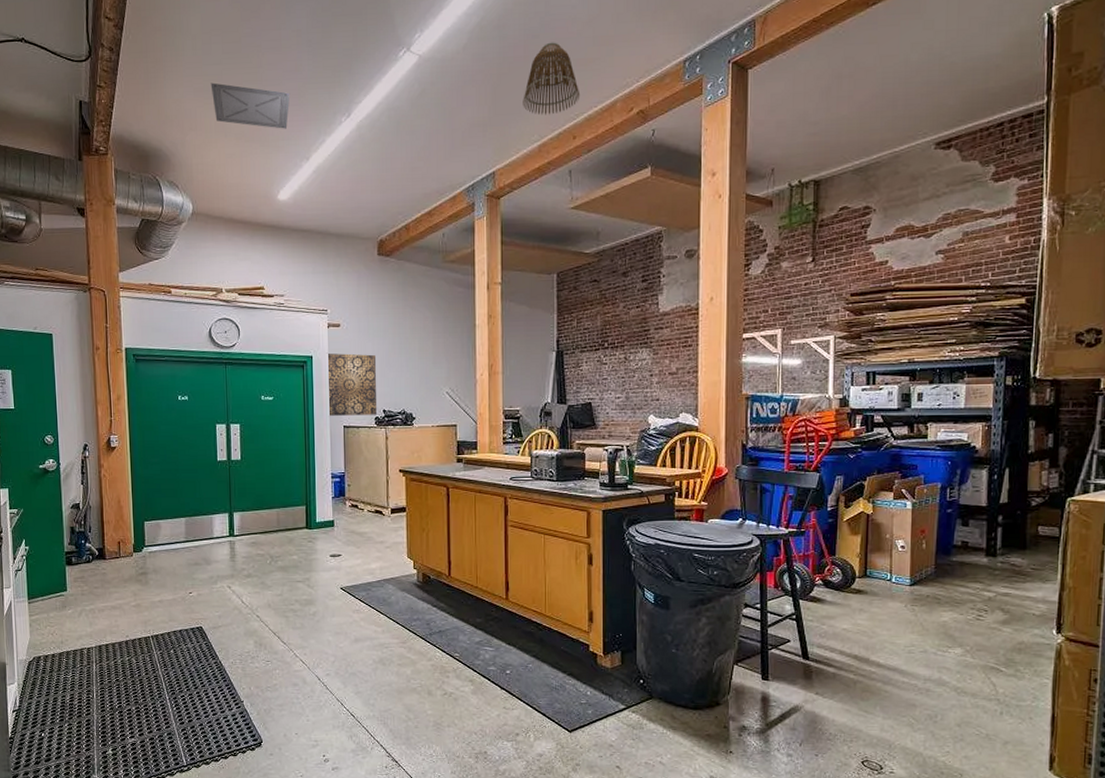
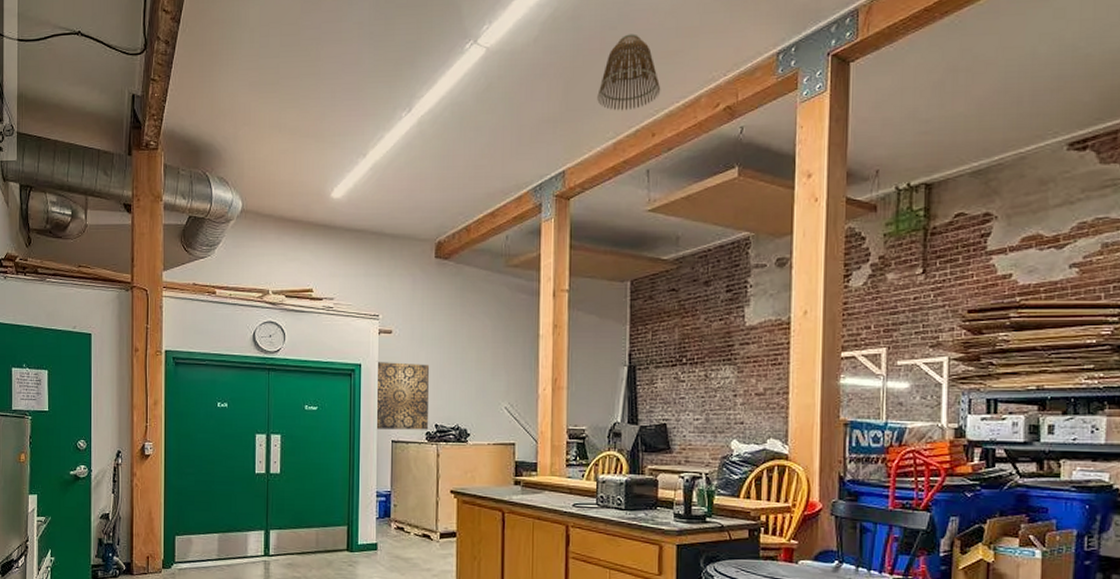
ceiling vent: present [210,82,291,129] -> none [266,76,349,124]

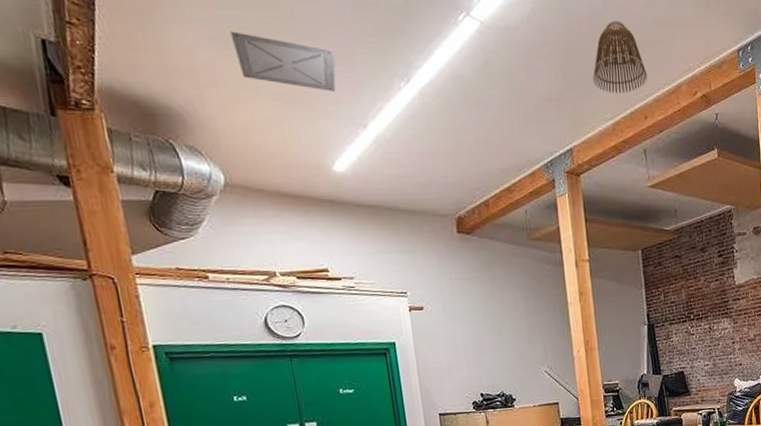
ceiling vent: none [266,76,349,124] -> present [230,31,336,92]
wall art: present [376,361,430,430] -> none [410,337,474,404]

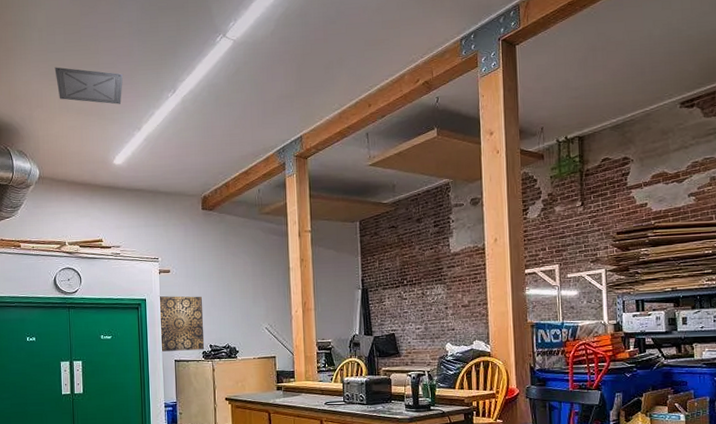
wall art: none [410,337,474,404] -> present [158,295,204,351]
lamp shade: present [593,20,648,94] -> none [324,26,373,88]

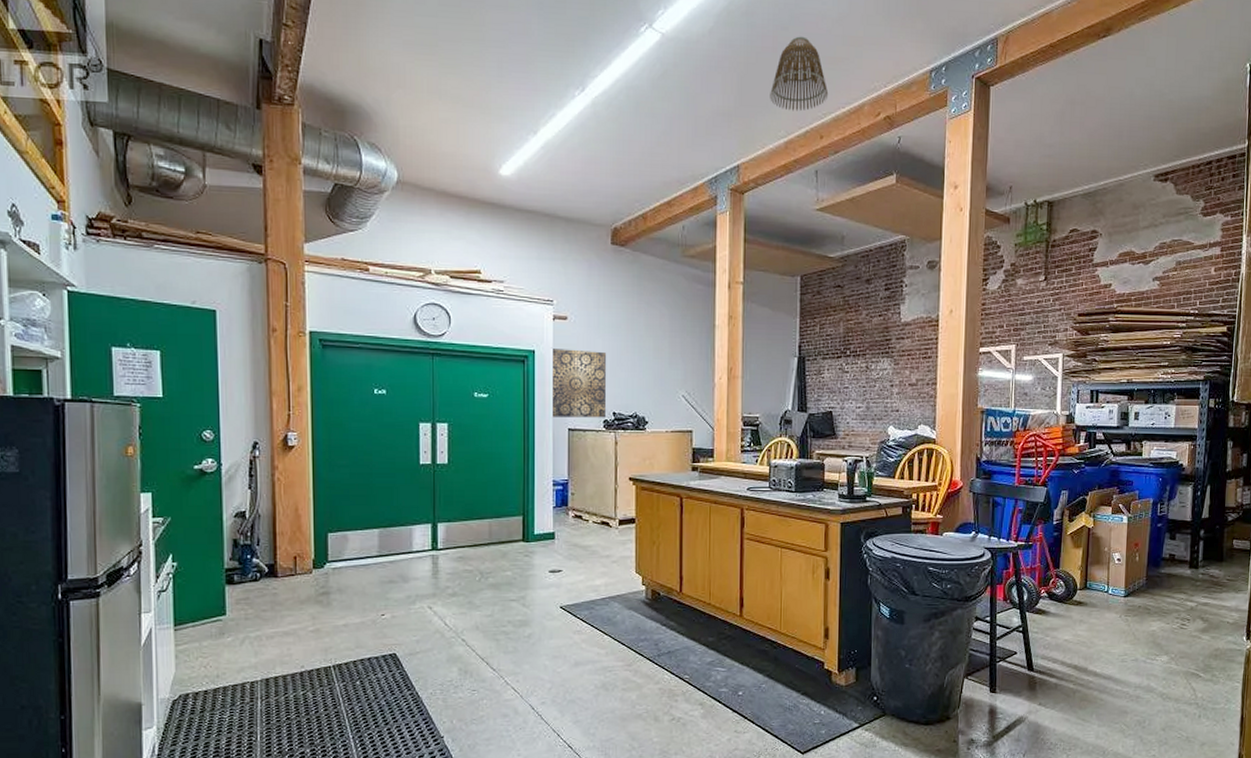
ceiling vent: present [54,67,124,105] -> none [423,36,517,97]
lamp shade: none [324,26,373,88] -> present [770,36,829,111]

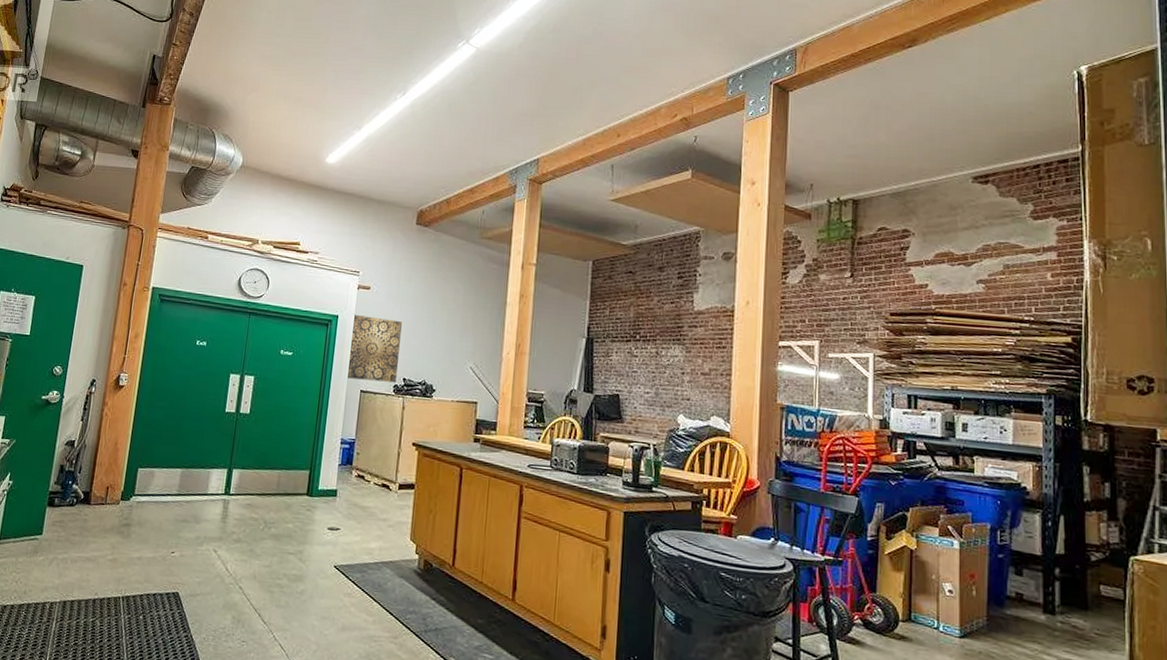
lamp shade: present [770,36,829,111] -> none [571,49,627,113]

